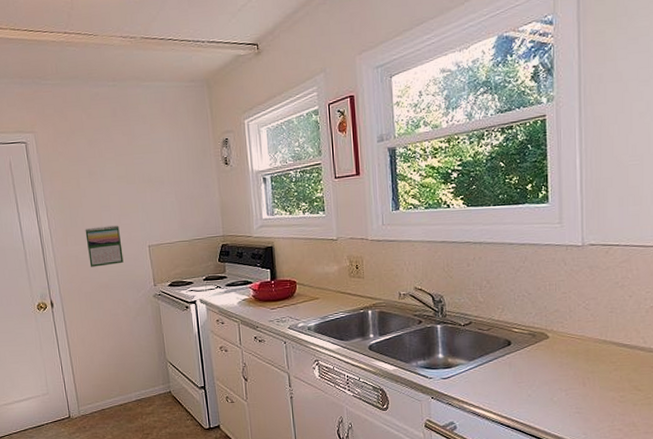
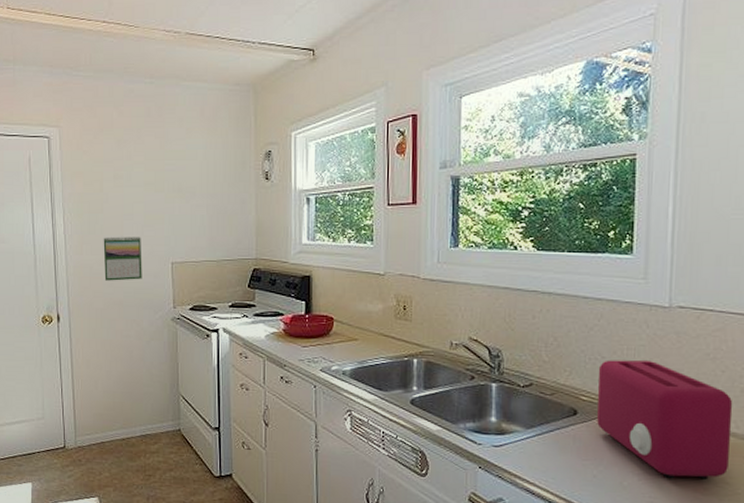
toaster: none [526,293,641,391] -> present [597,360,733,480]

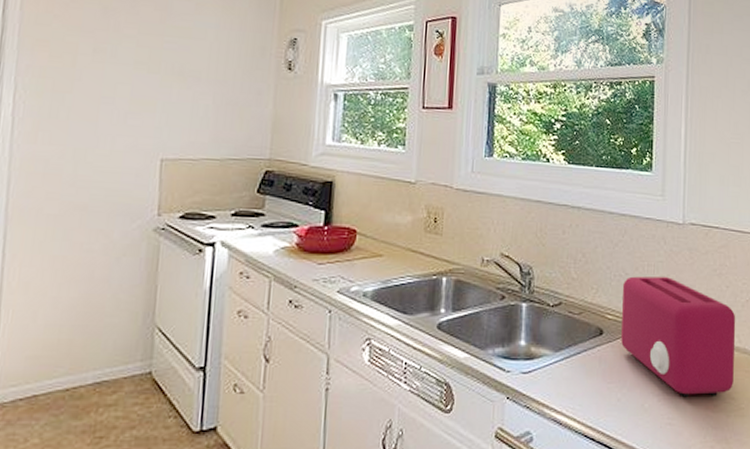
calendar: present [103,236,142,281] -> none [64,123,123,180]

